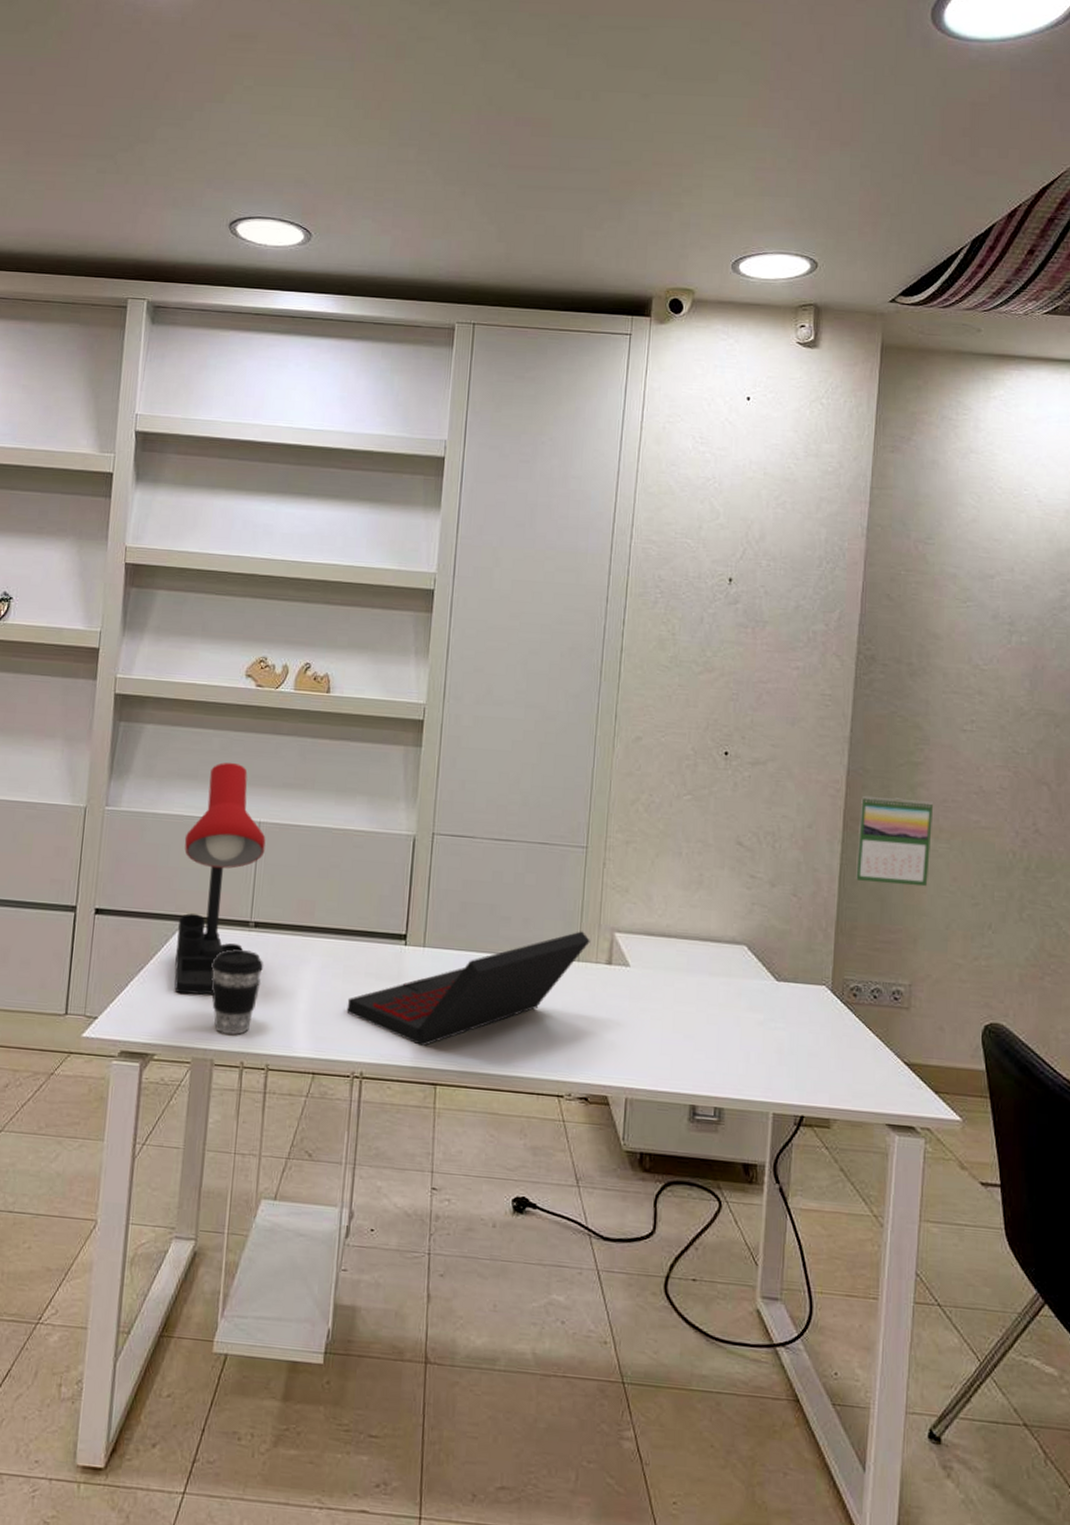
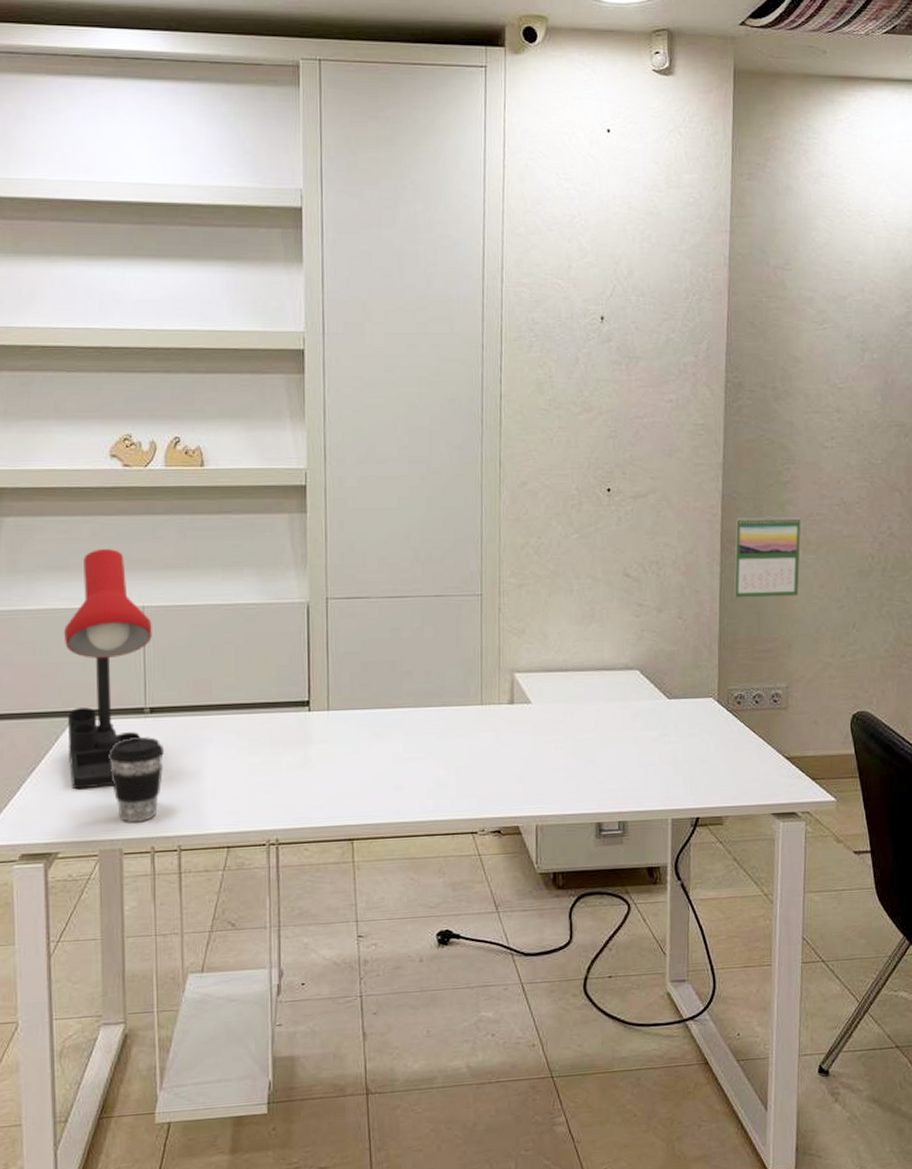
laptop: present [346,931,590,1047] -> none [255,676,492,806]

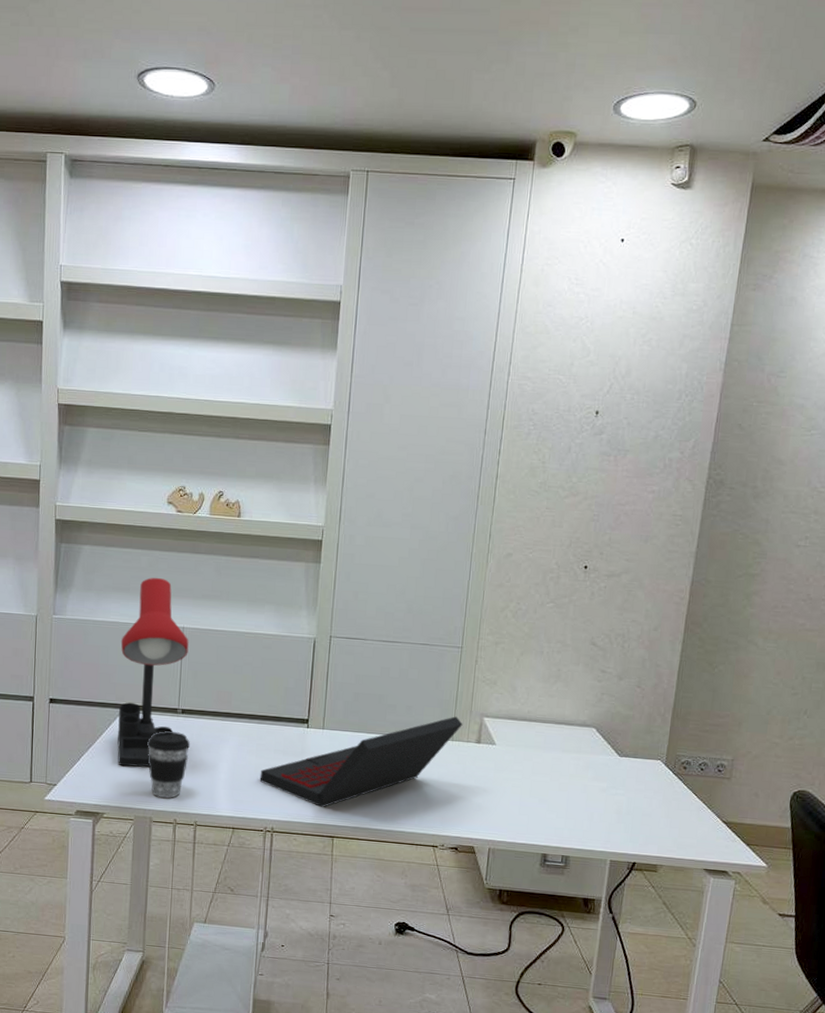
laptop: none [255,676,492,806] -> present [259,716,463,808]
calendar: present [734,516,801,598] -> none [693,603,765,680]

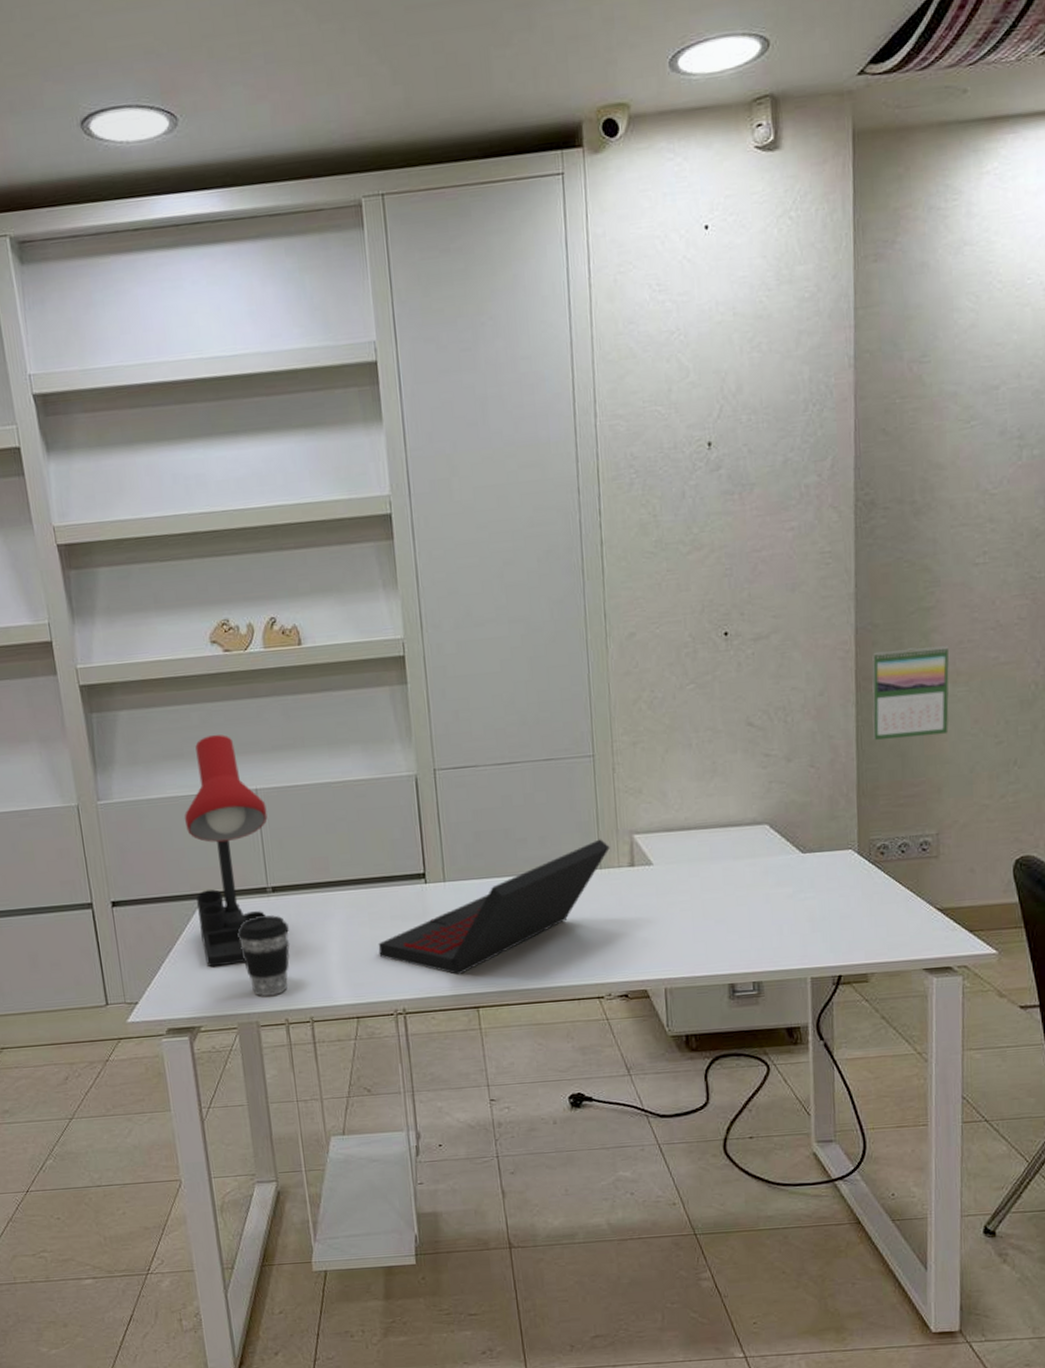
calendar: none [693,603,765,680] -> present [872,646,949,740]

